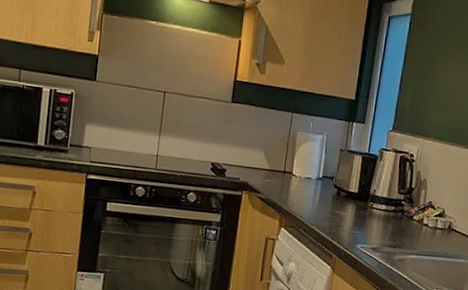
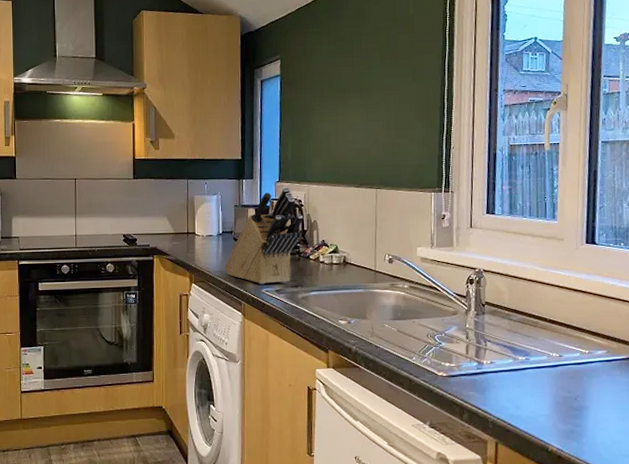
knife block: none [319,137,413,242] -> present [225,186,303,285]

